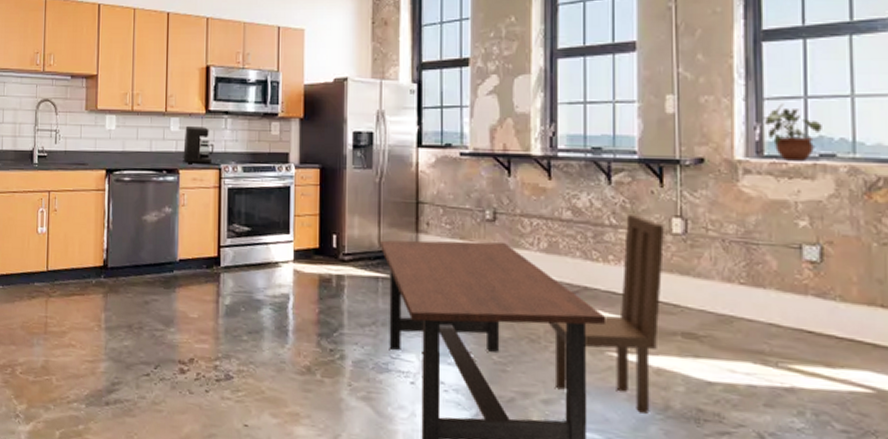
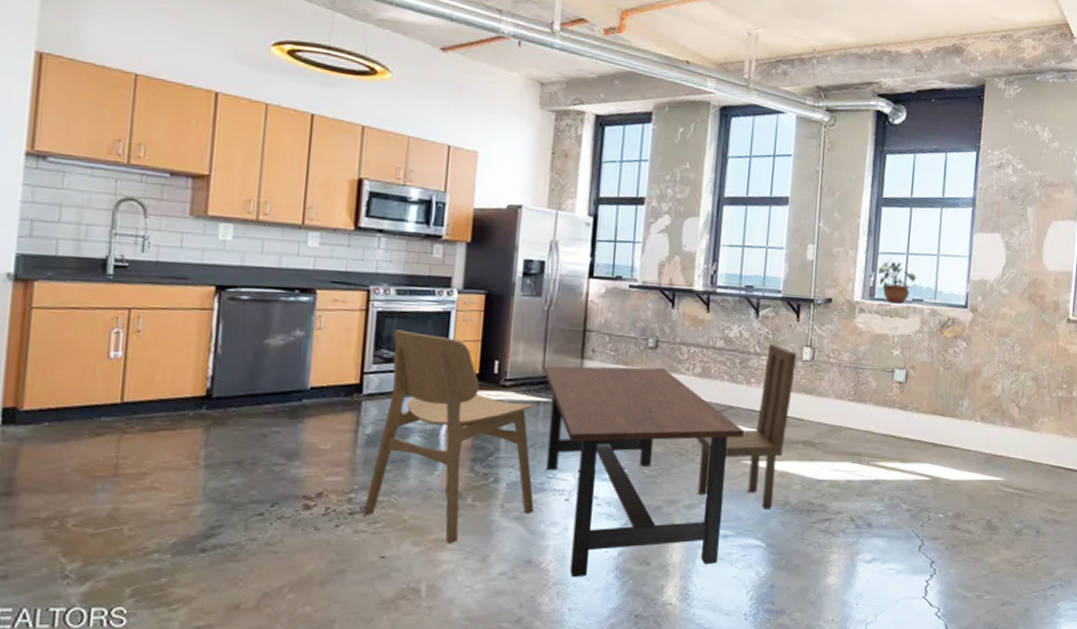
coffee maker: present [183,125,215,164] -> none [322,241,363,285]
dining chair: none [228,205,381,419] -> present [364,330,535,544]

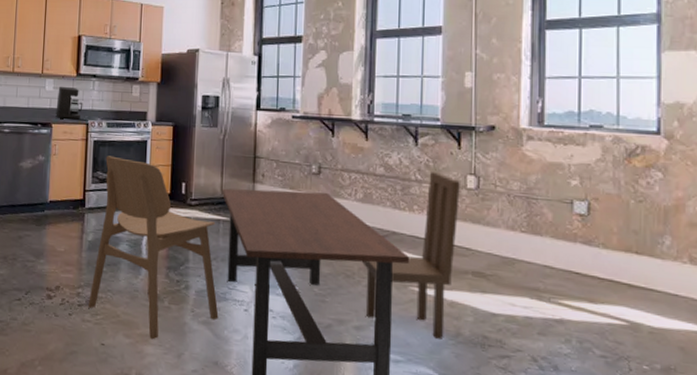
coffee maker: none [322,241,363,285] -> present [56,86,83,119]
potted plant: present [876,257,916,304] -> none [543,82,592,131]

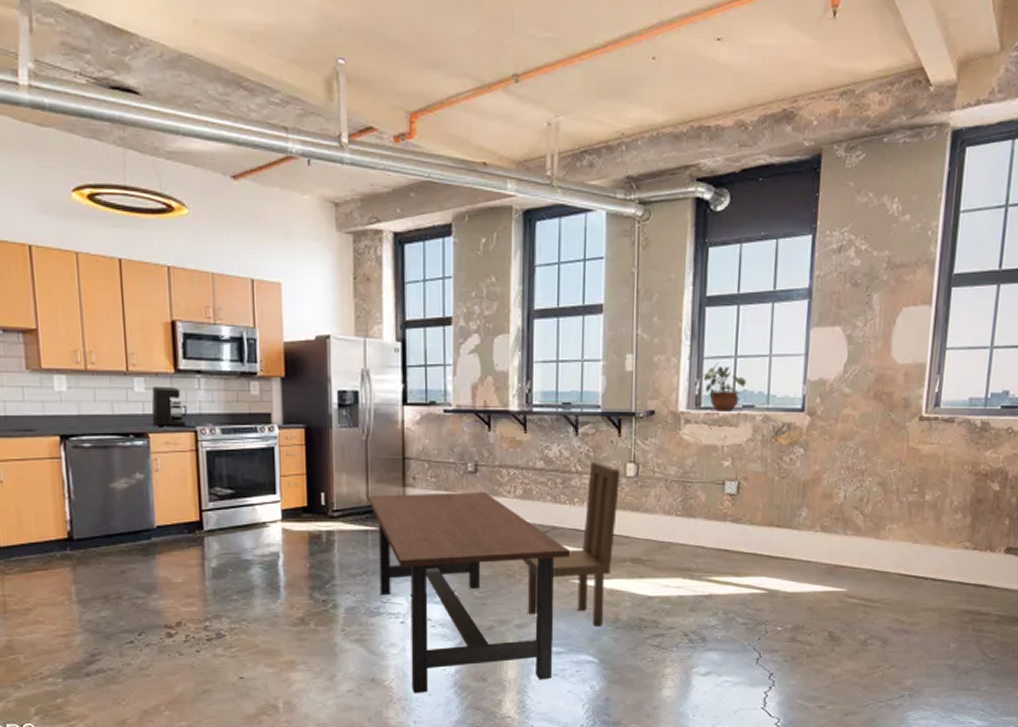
dining chair: present [88,156,219,340] -> none [219,468,373,666]
potted plant: none [543,82,592,131] -> present [701,362,746,412]

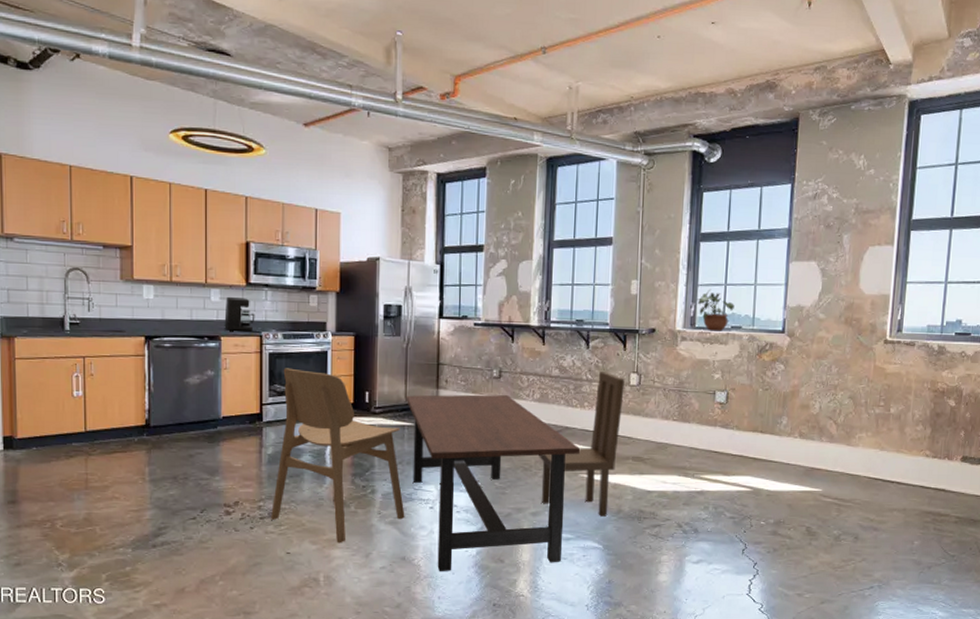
dining chair: none [219,468,373,666] -> present [271,368,405,544]

